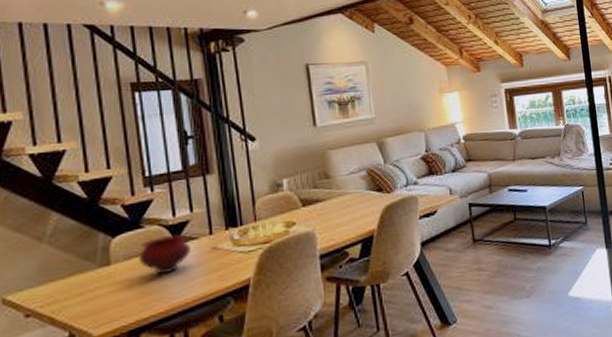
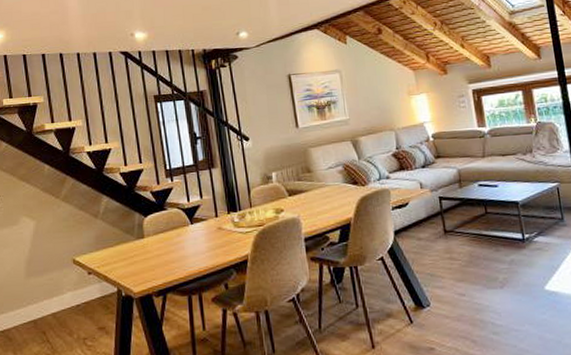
bowl: present [138,235,190,275] -> none [163,216,202,248]

